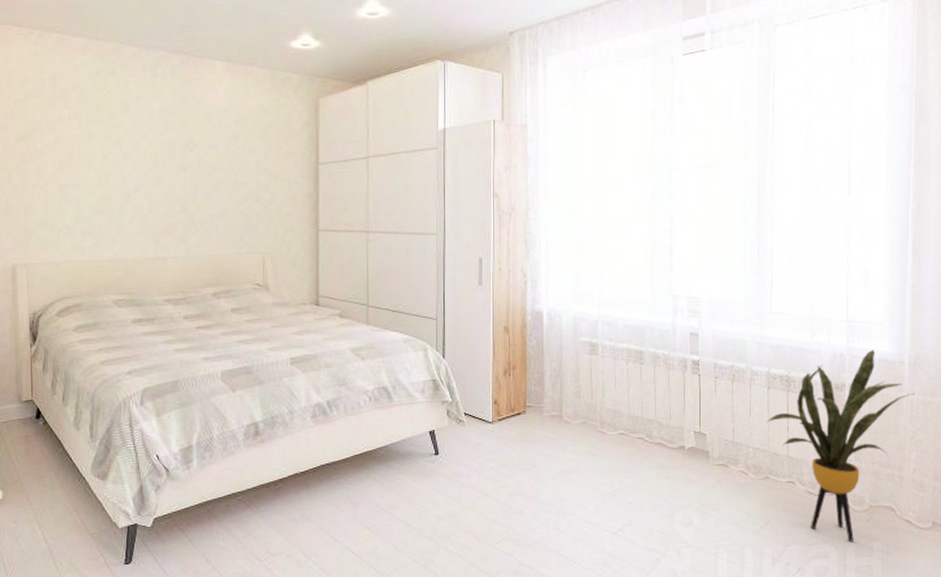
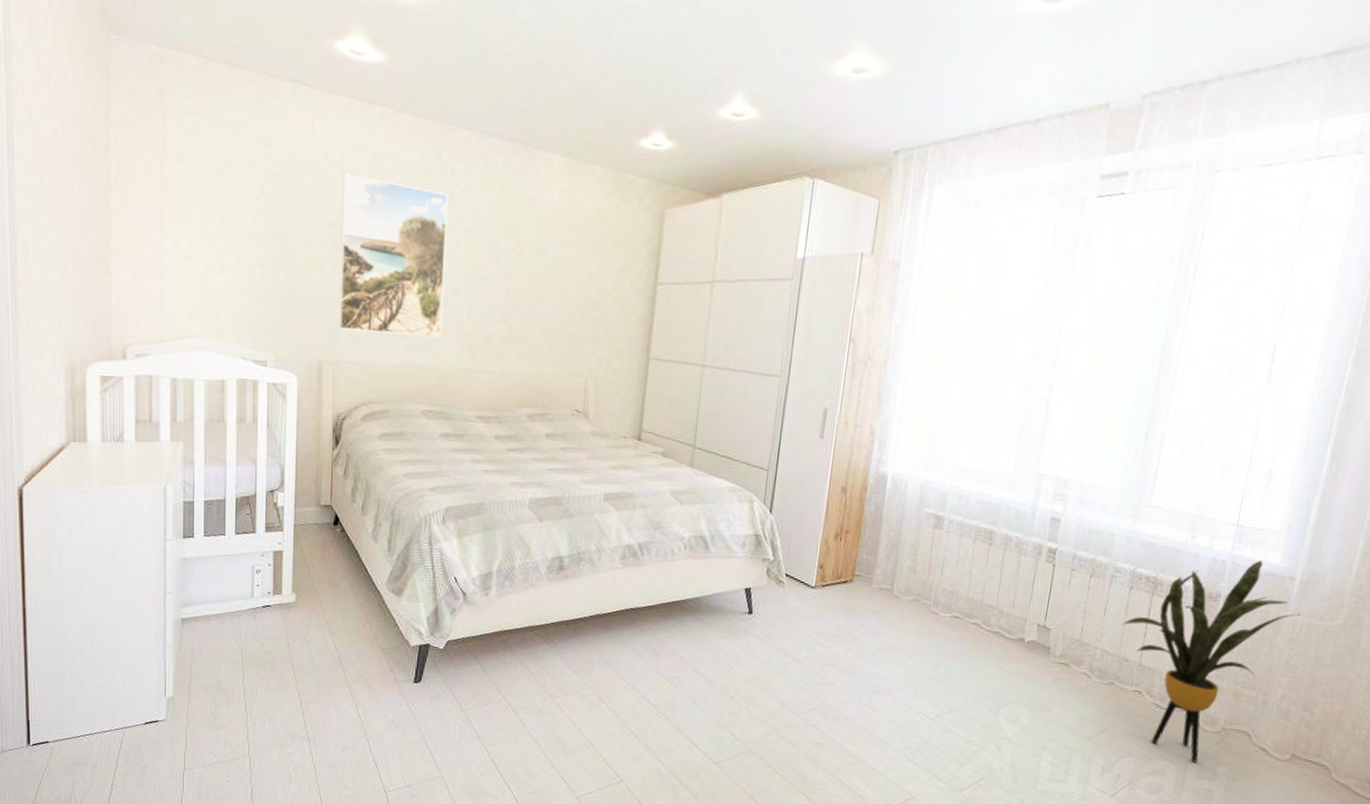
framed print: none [26,93,127,234] -> present [338,173,449,337]

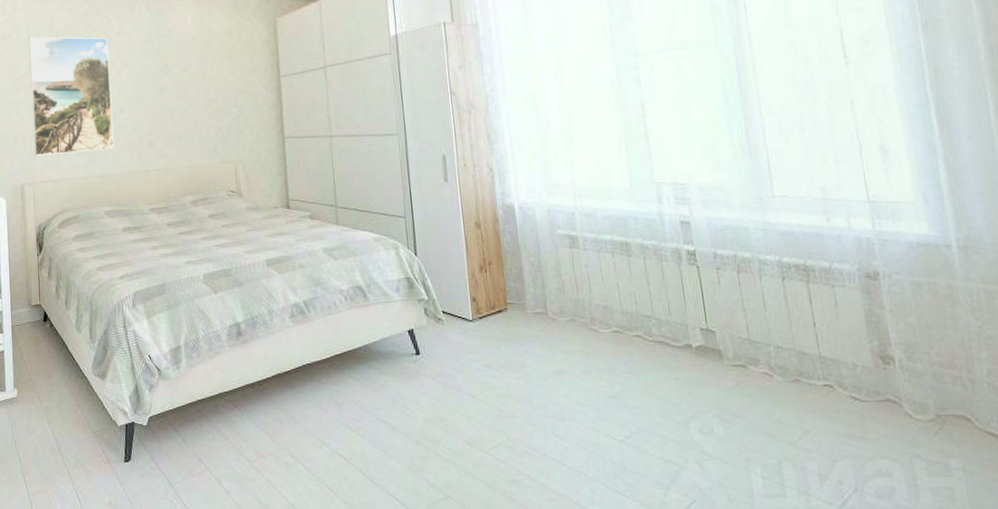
house plant: present [1121,560,1301,763] -> none [786,232,973,458]

